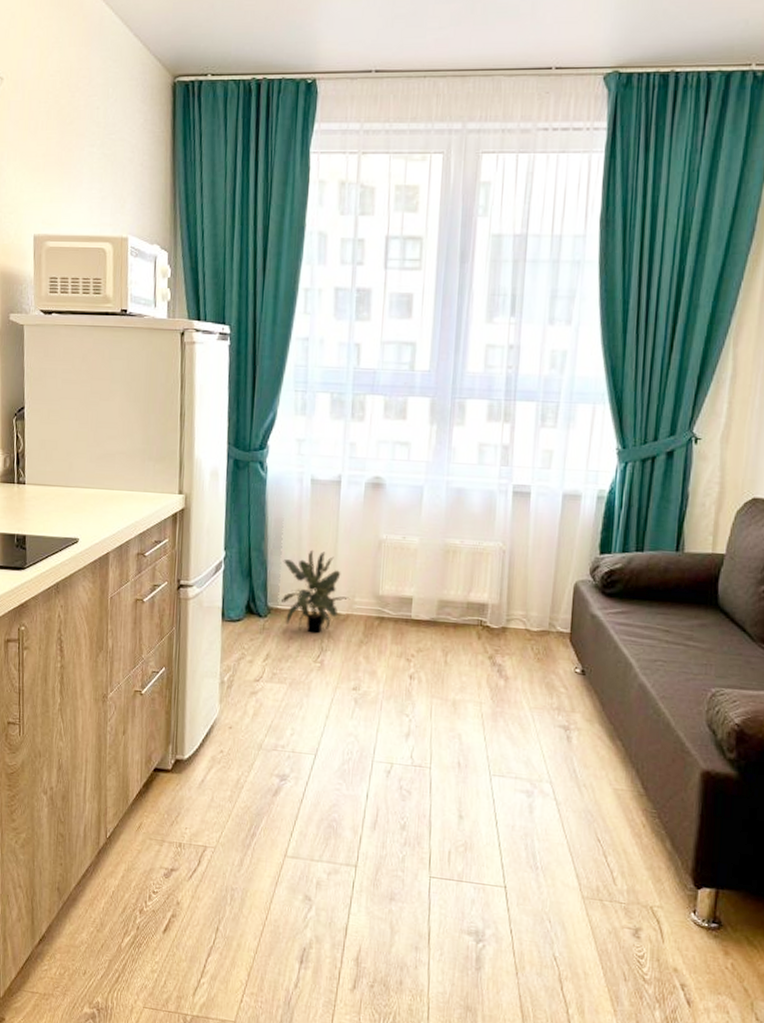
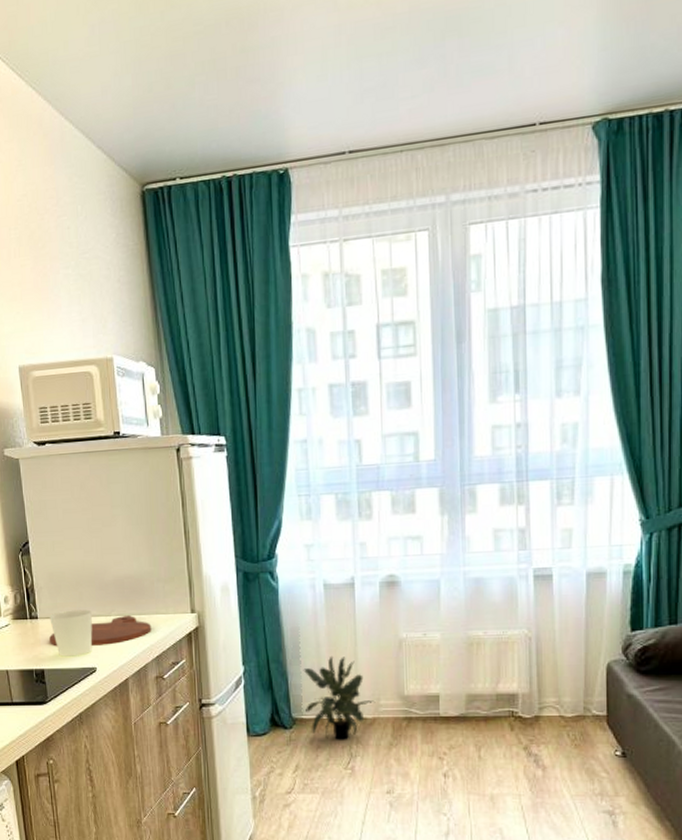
cutting board: none [35,489,138,517] -> present [49,614,152,646]
cup: none [37,479,80,526] -> present [50,609,93,657]

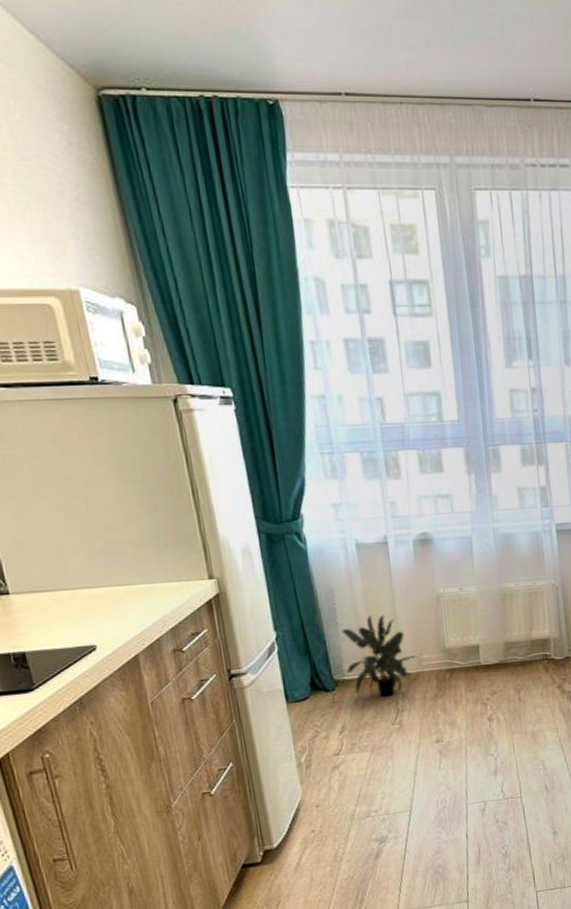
cutting board: present [49,614,152,646] -> none [28,584,162,624]
cup: present [50,609,93,657] -> none [26,581,88,636]

